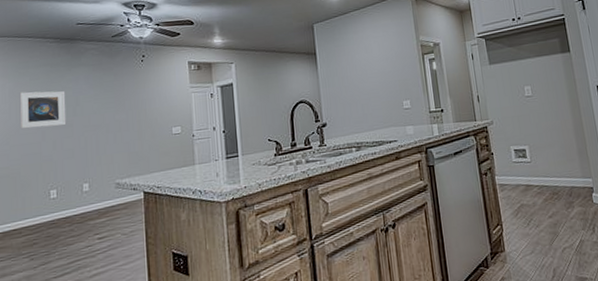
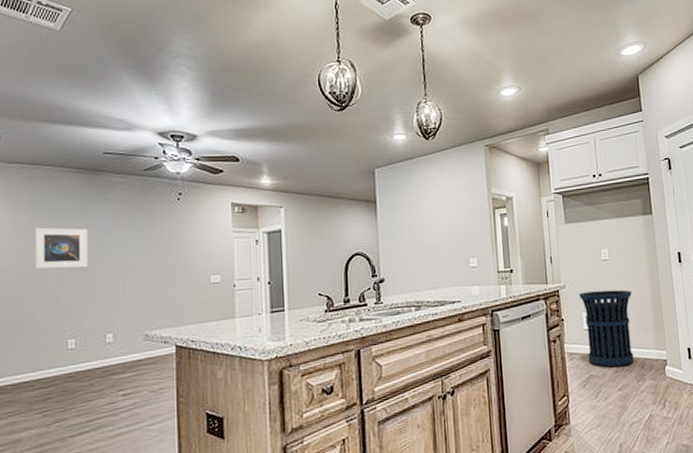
trash can: none [506,123,562,197] -> present [578,289,634,368]

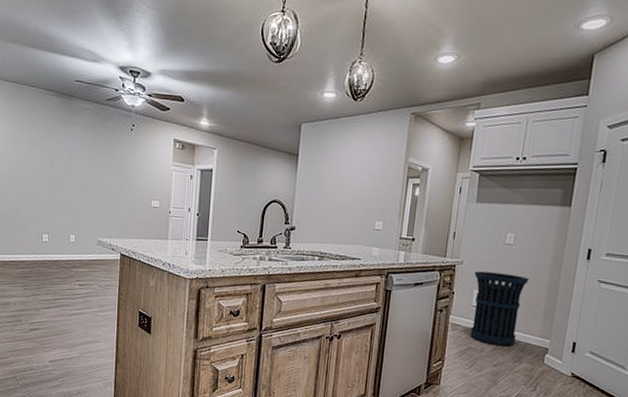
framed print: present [35,227,89,270] -> none [22,139,61,179]

